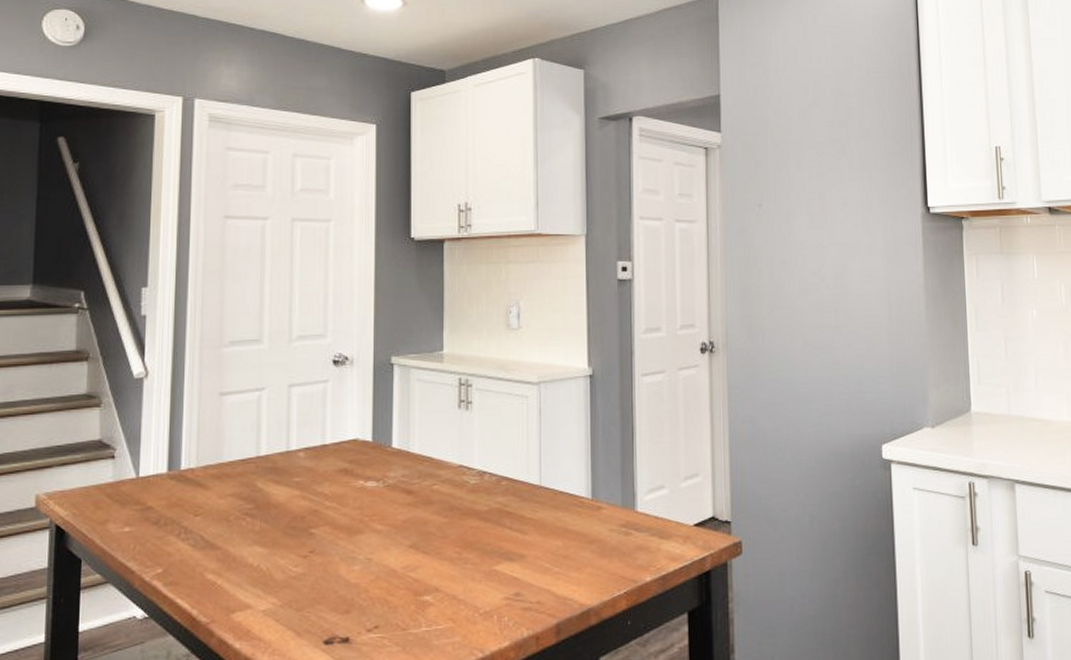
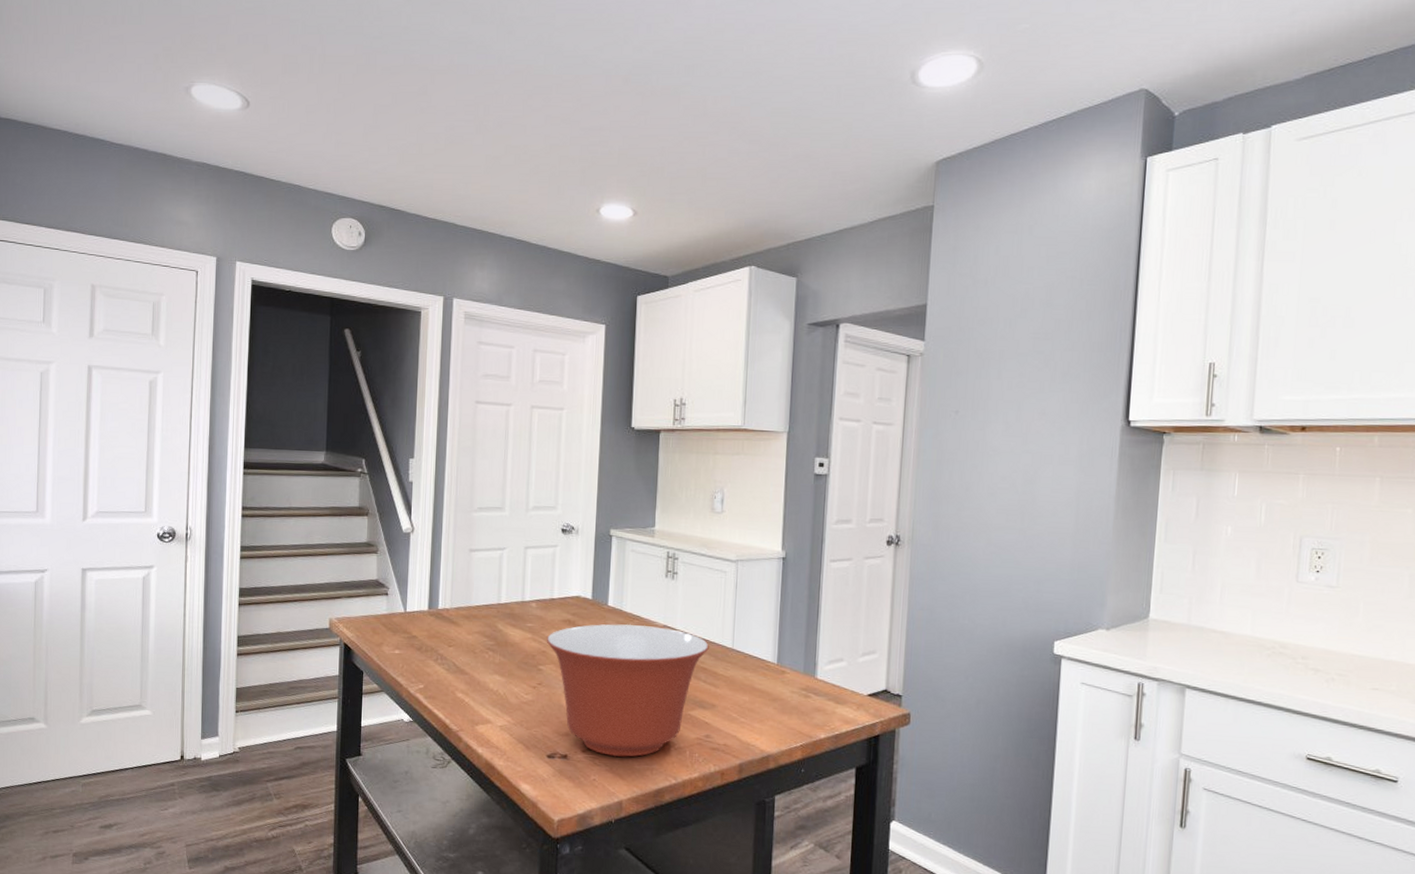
mixing bowl: none [318,468,513,632] -> present [546,624,709,757]

